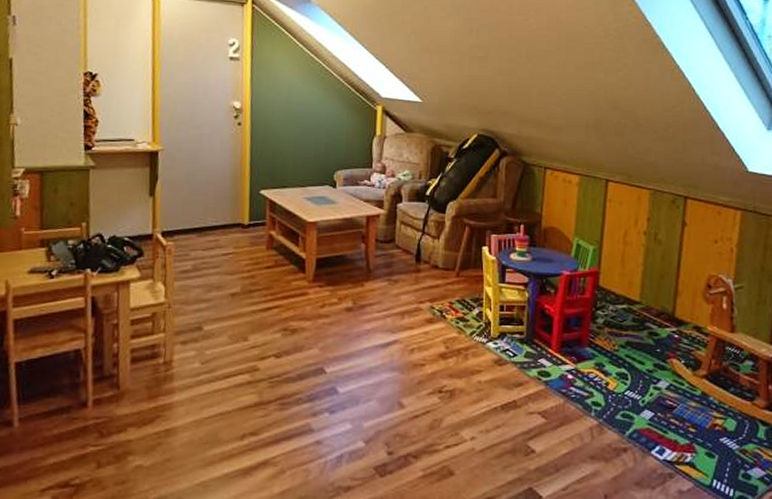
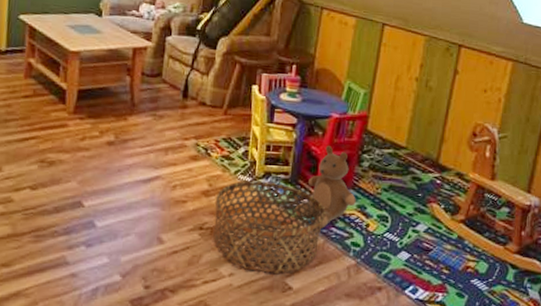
basket: none [451,341,564,437] -> present [212,180,326,275]
teddy bear: none [532,304,593,388] -> present [295,146,356,229]

